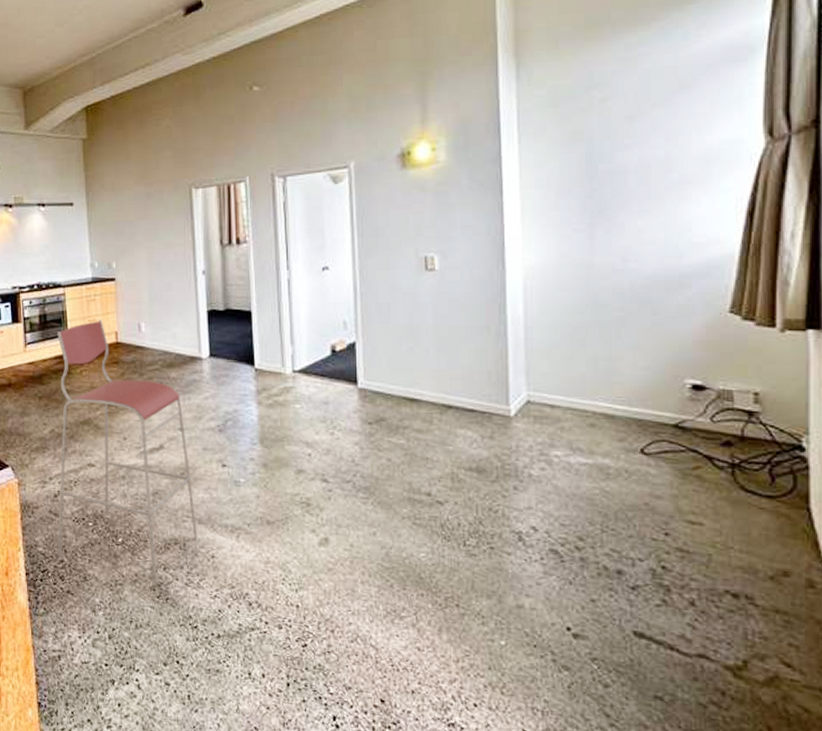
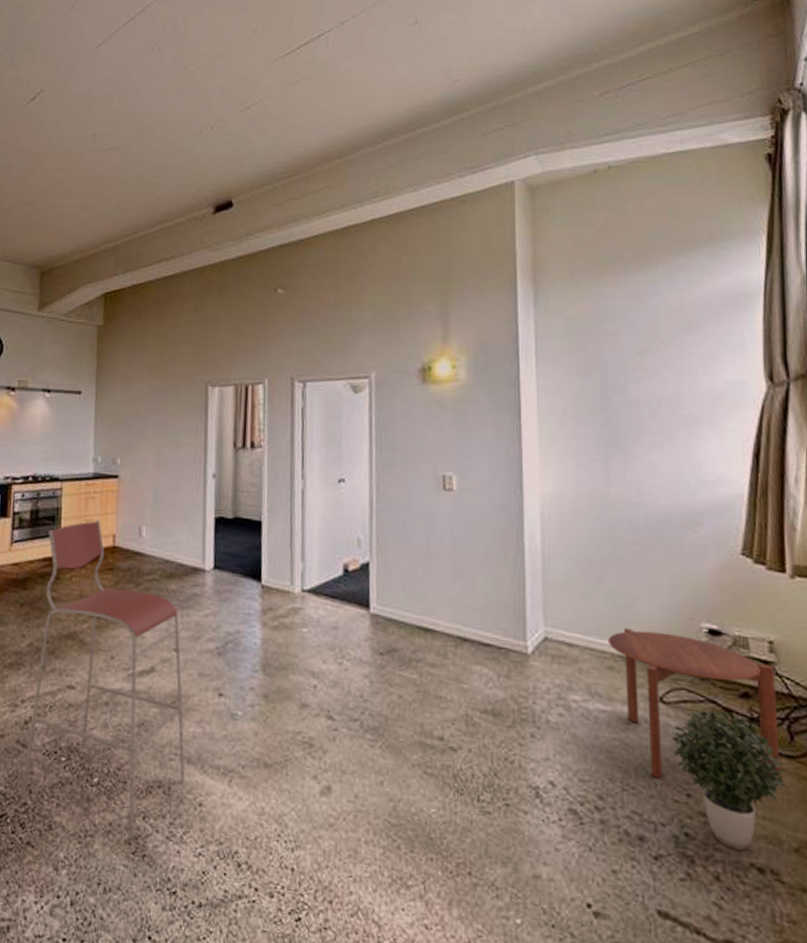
side table: none [591,388,760,521] -> present [609,627,781,779]
potted plant: none [652,458,767,580] -> present [672,709,789,851]

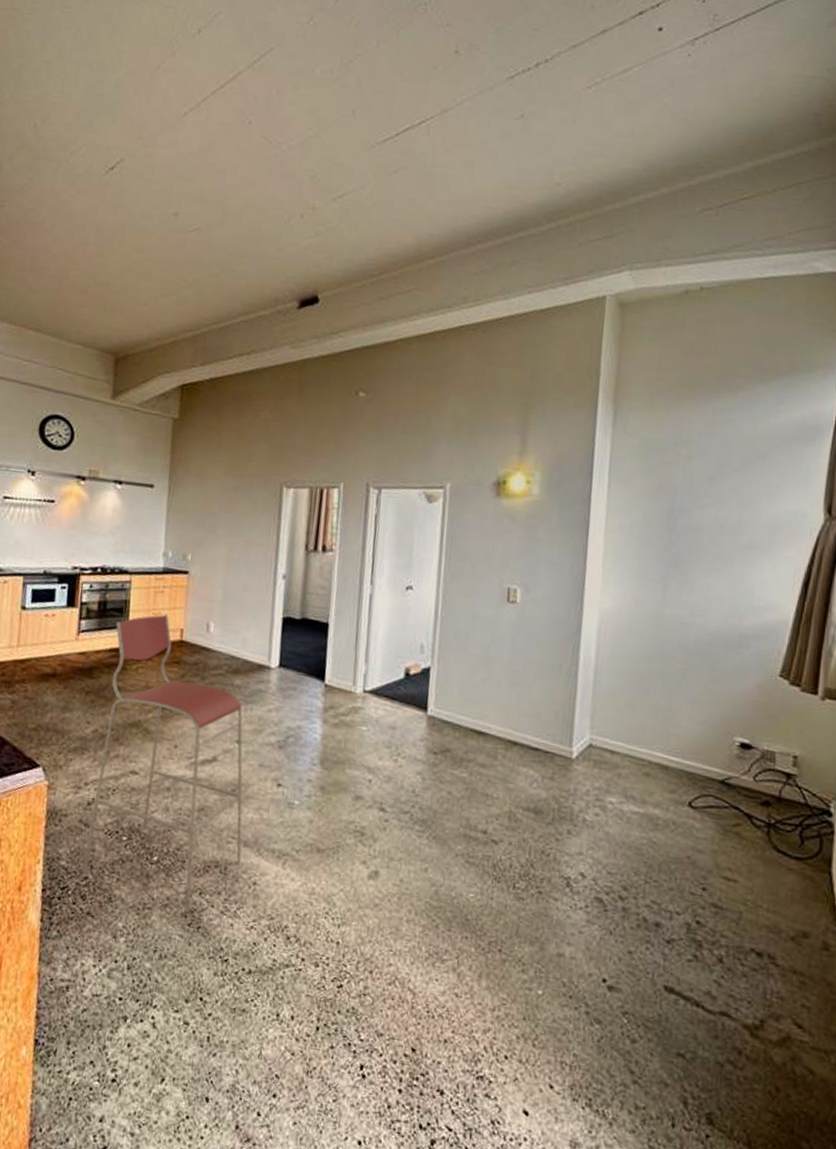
side table: present [609,627,781,779] -> none [648,738,795,874]
potted plant: present [672,709,789,851] -> none [695,814,794,938]

